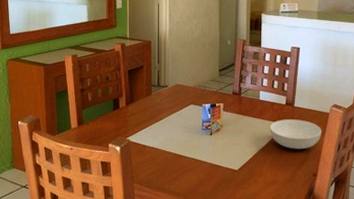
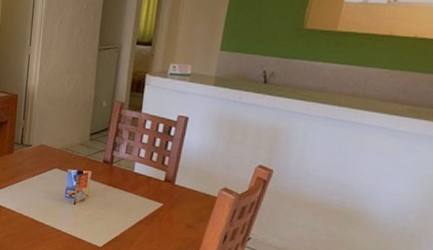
serving bowl: present [269,119,322,149] -> none [142,197,206,235]

